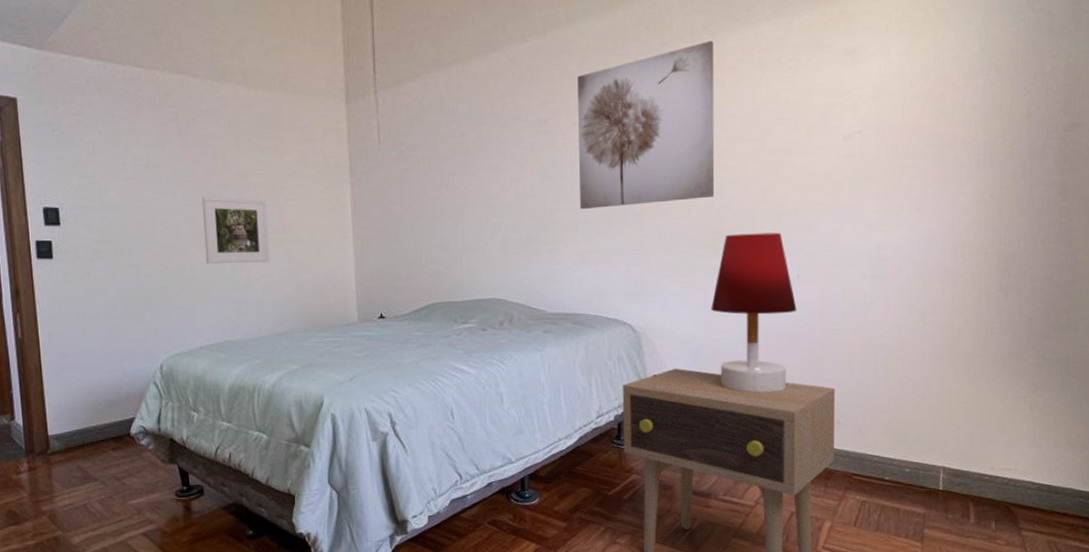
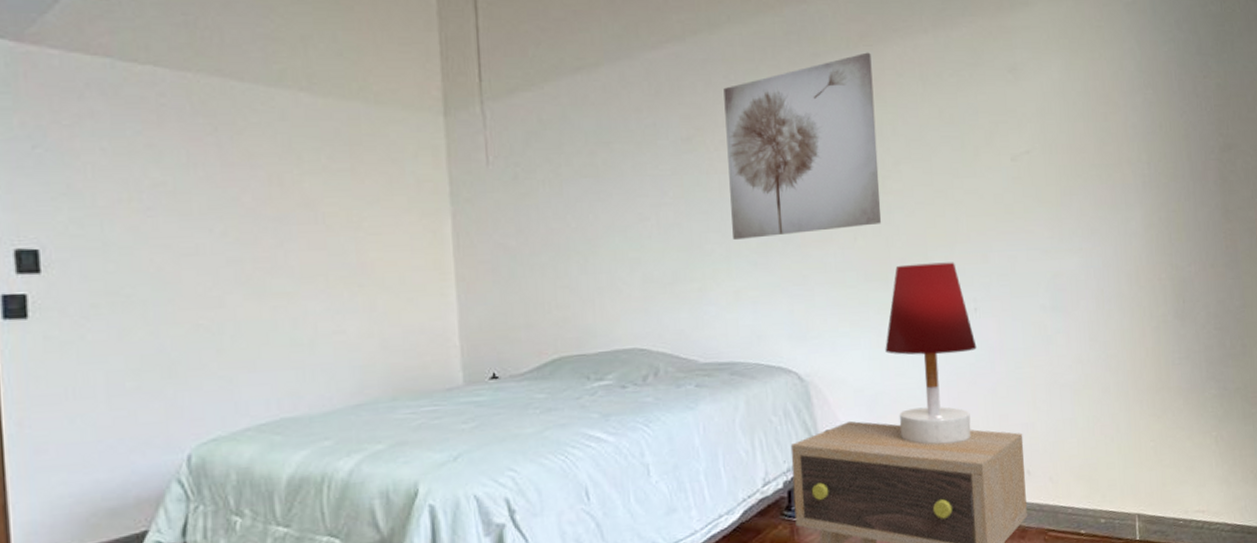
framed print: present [202,197,270,264] -> none [250,231,345,318]

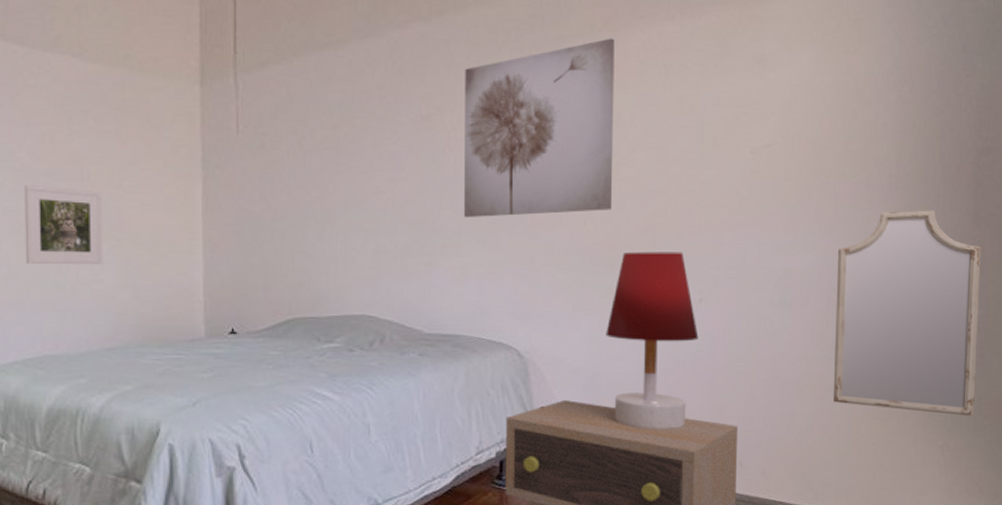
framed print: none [250,231,345,318] -> present [24,185,103,265]
home mirror: none [1102,207,1242,406] -> present [832,210,981,417]

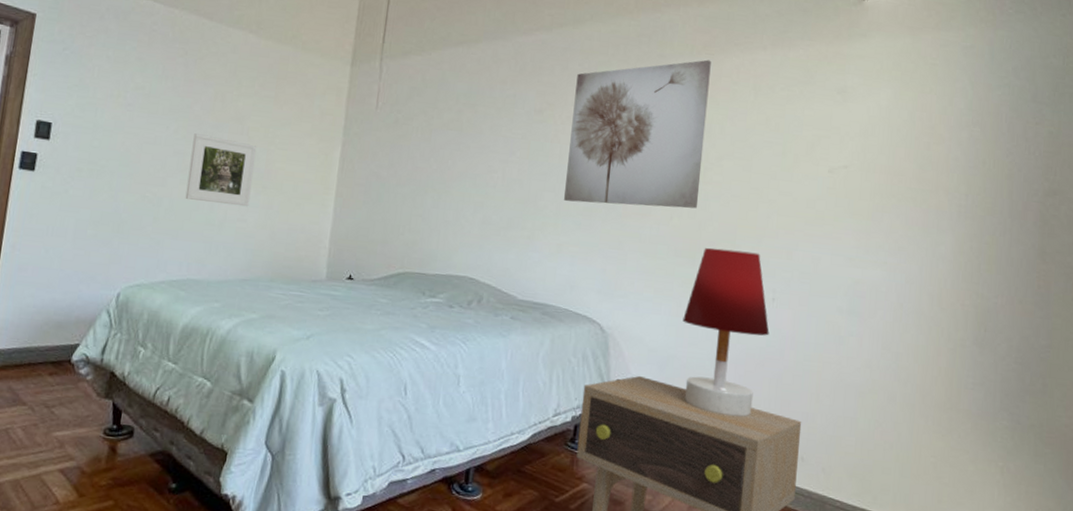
home mirror: present [832,210,981,417] -> none [895,238,1046,443]

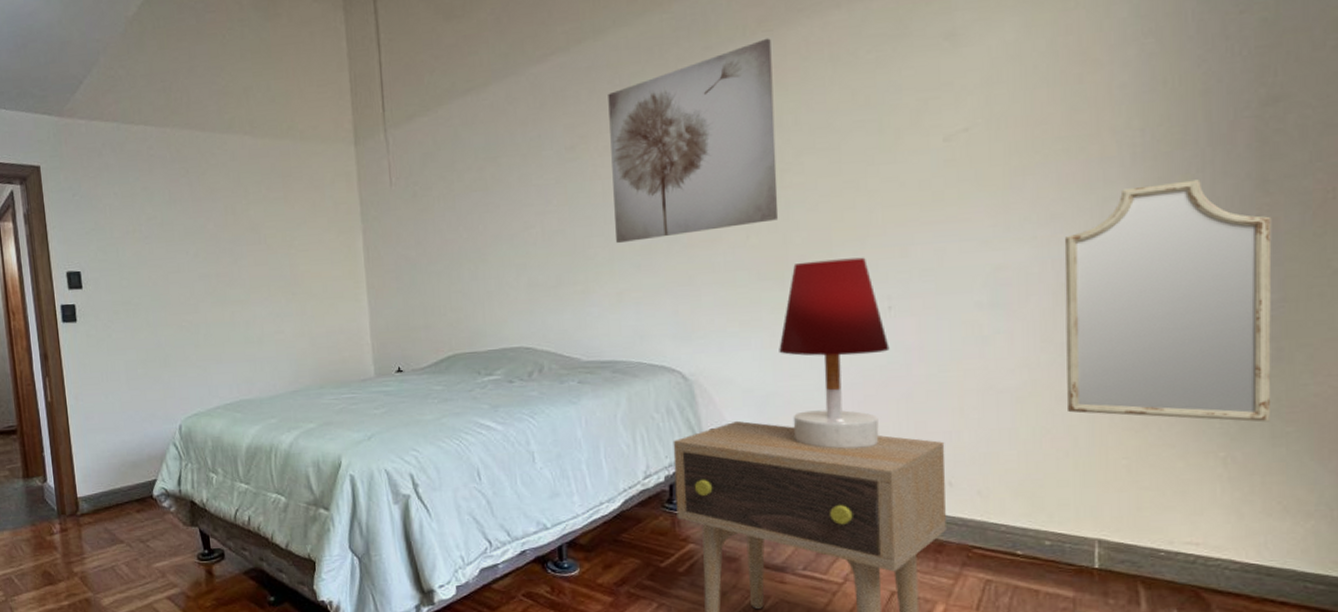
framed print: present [185,133,257,207] -> none [214,251,283,321]
home mirror: none [895,238,1046,443] -> present [1064,179,1272,423]

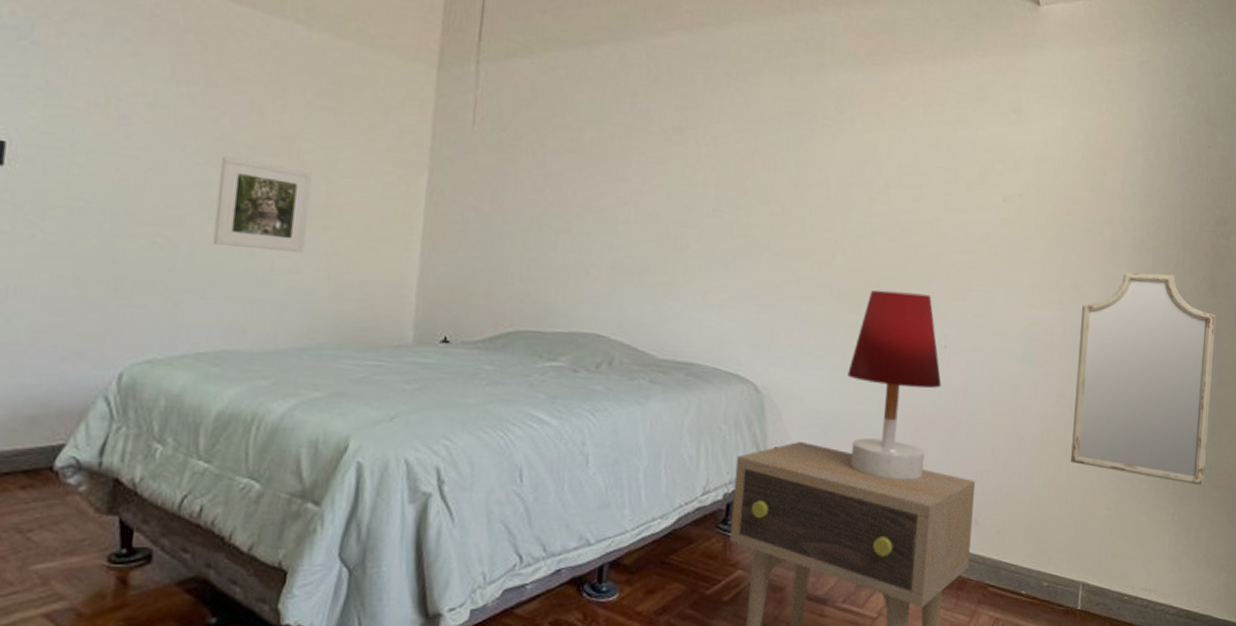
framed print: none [214,251,283,321] -> present [212,156,313,254]
wall art: present [608,38,779,243] -> none [710,70,877,245]

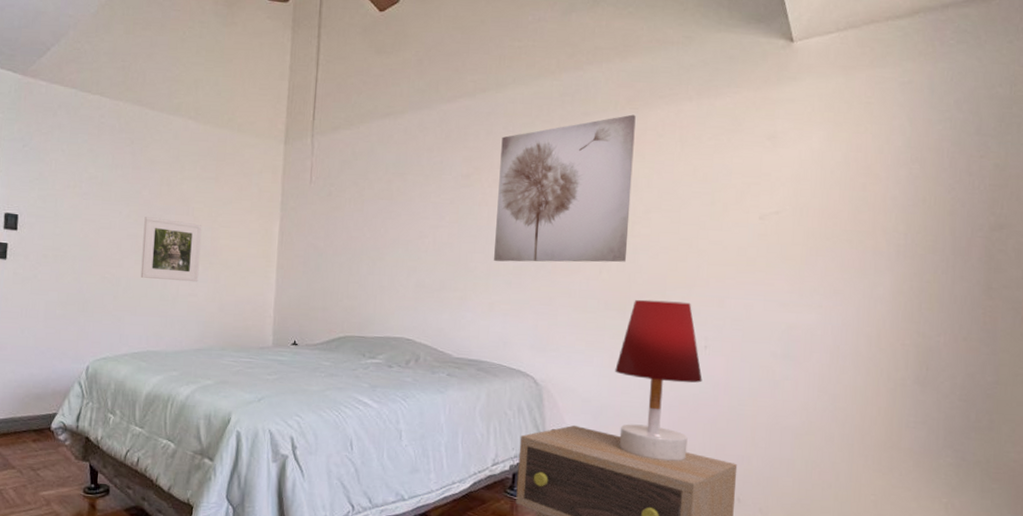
wall art: none [710,70,877,245] -> present [494,114,636,263]
home mirror: present [1070,272,1216,486] -> none [833,278,992,479]

